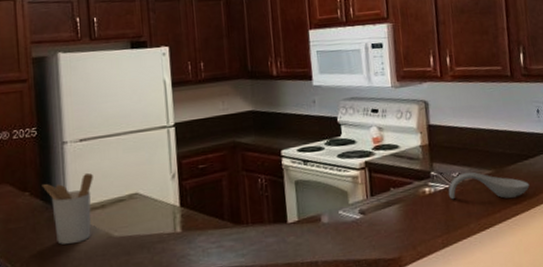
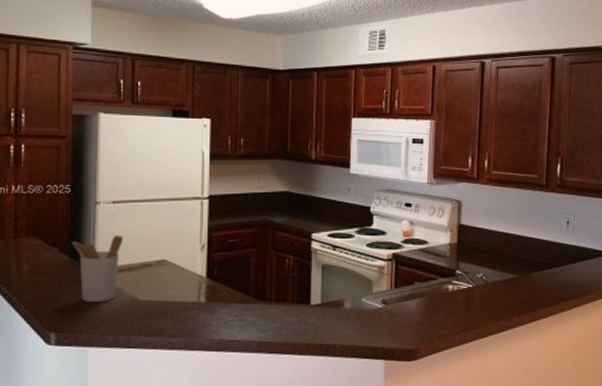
spoon rest: present [448,171,530,200] -> none [470,274,551,305]

